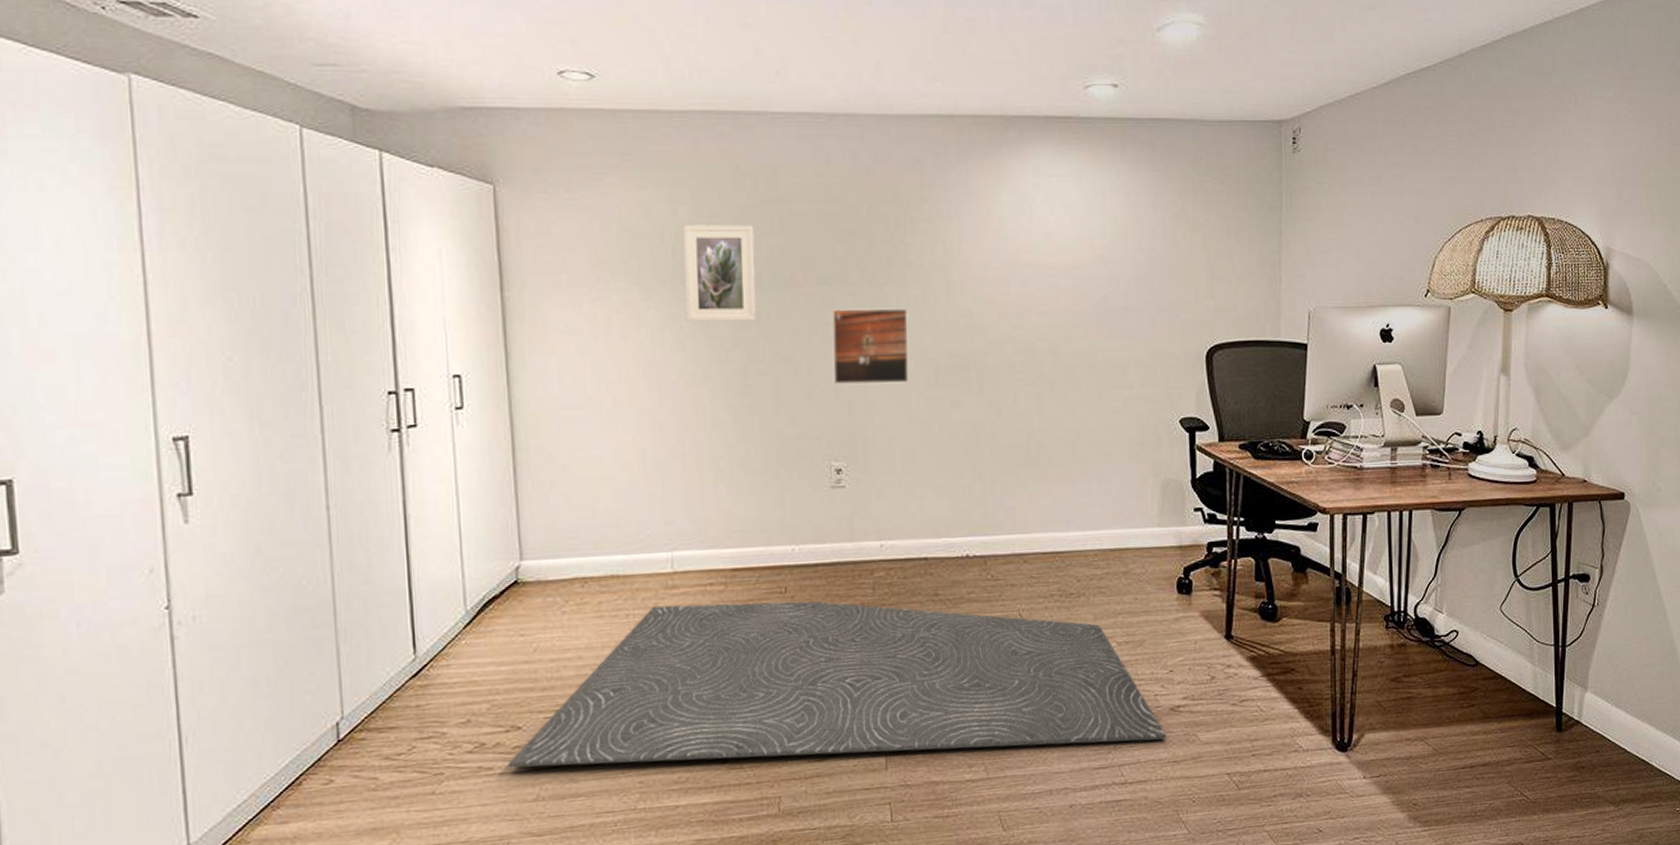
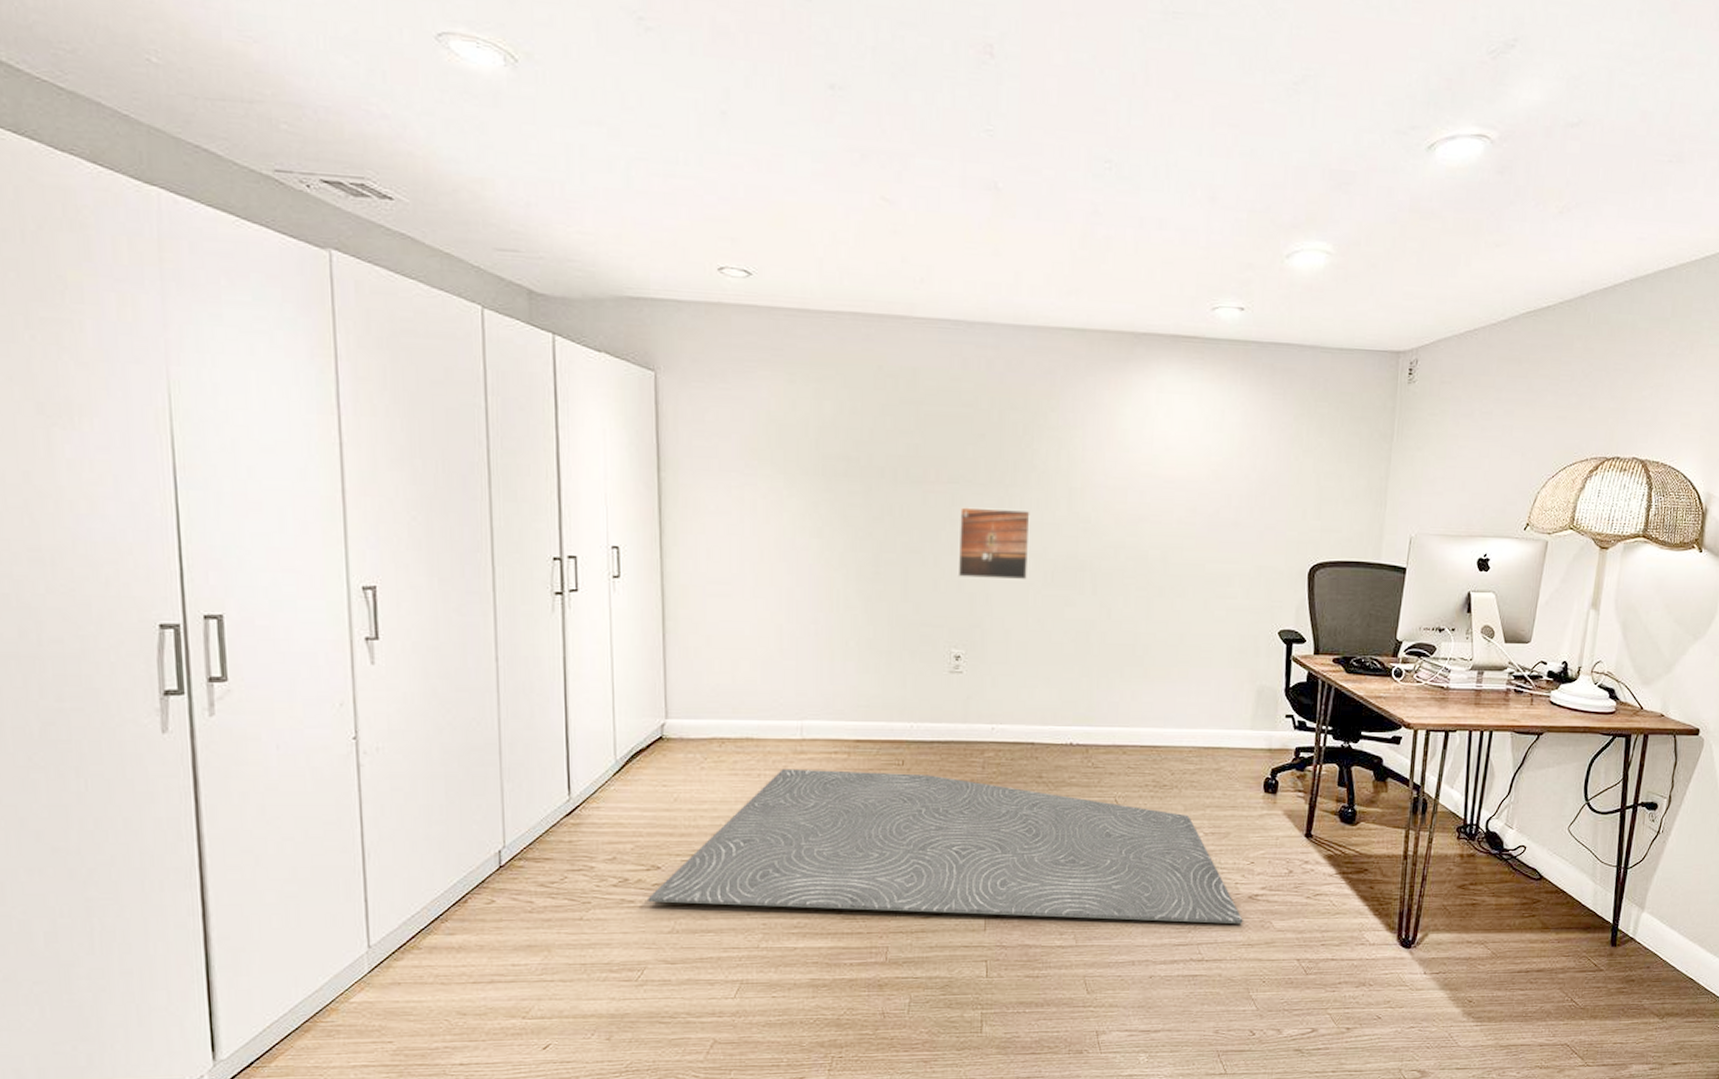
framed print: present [683,224,756,322] -> none [825,420,892,513]

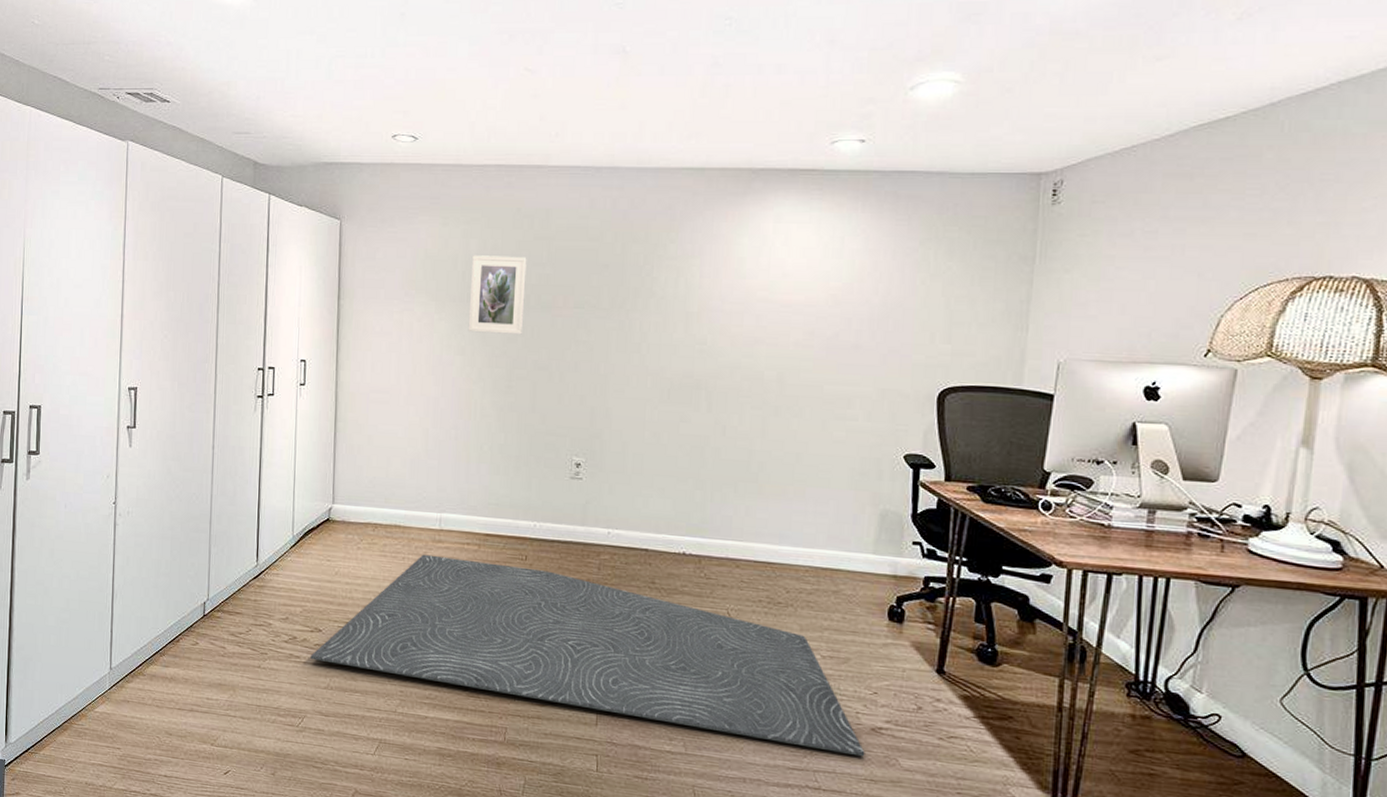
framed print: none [825,420,892,513] -> present [468,255,527,335]
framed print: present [957,507,1030,580] -> none [580,329,649,397]

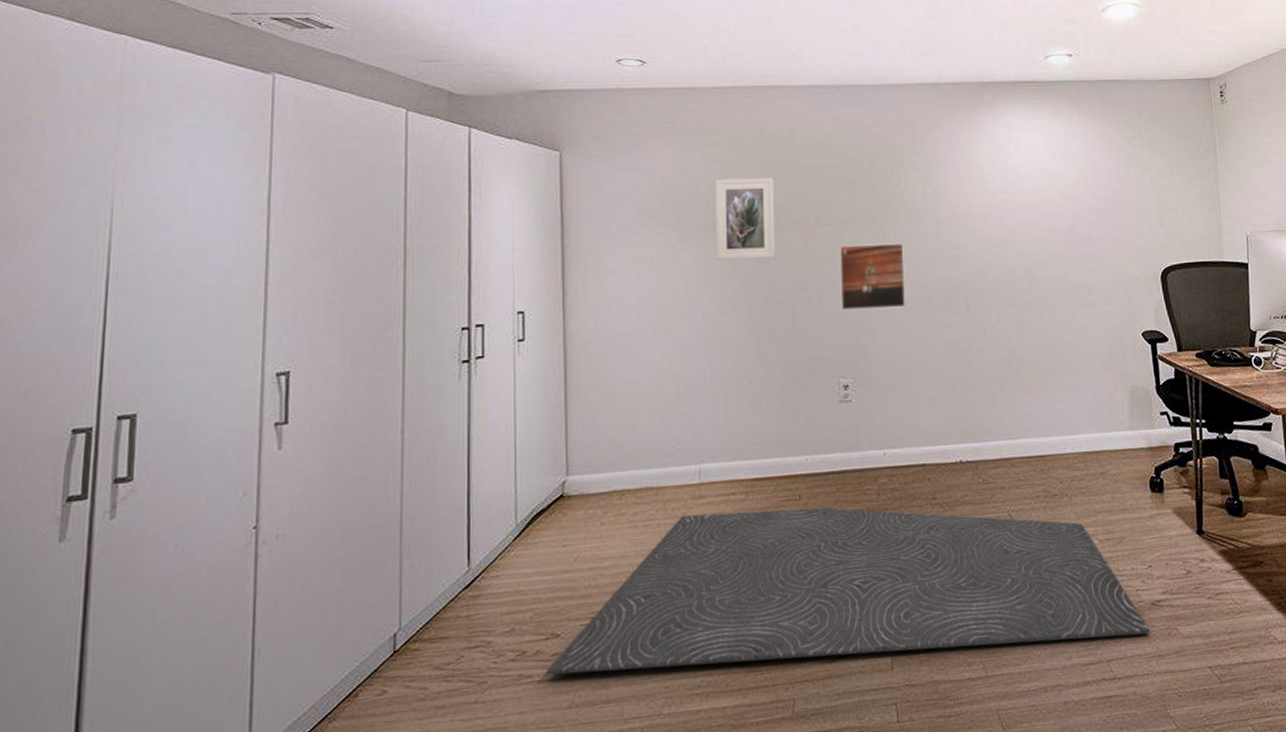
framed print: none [580,329,649,397] -> present [840,243,906,310]

